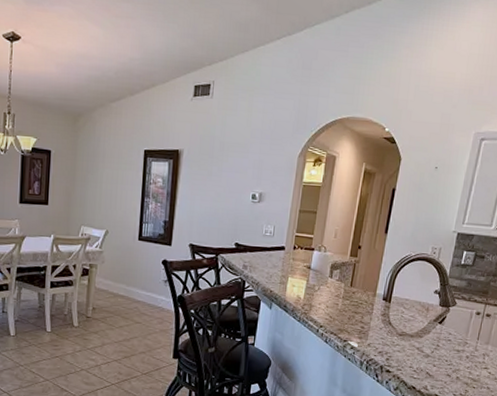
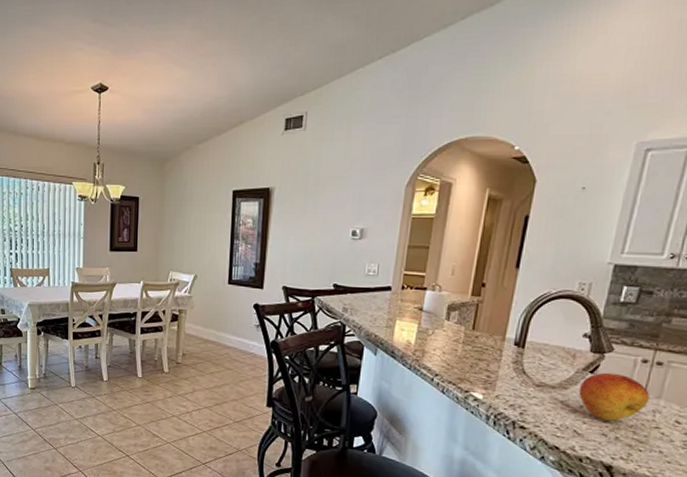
fruit: none [430,323,481,364] -> present [578,372,650,421]

